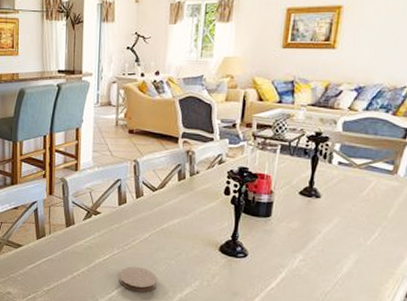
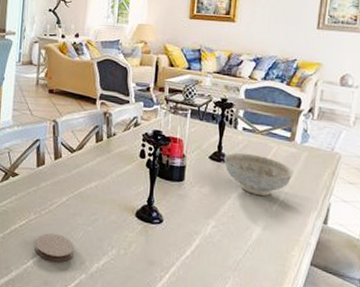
decorative bowl: none [315,187,394,231] -> present [223,152,294,197]

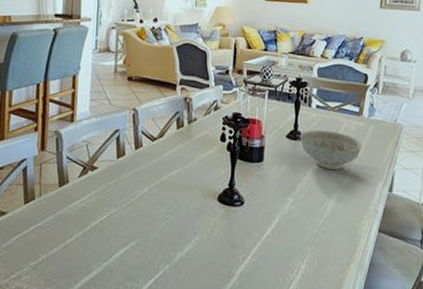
coaster: present [34,233,74,262] -> none [116,225,157,255]

